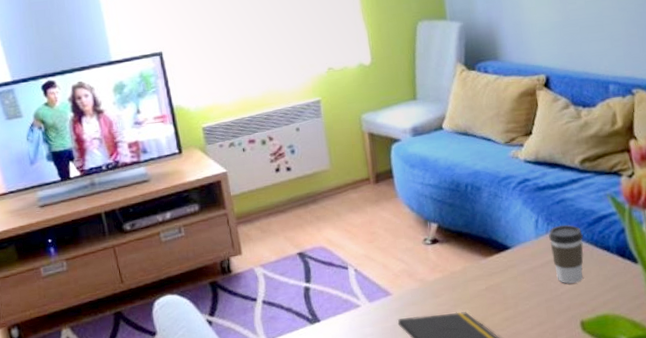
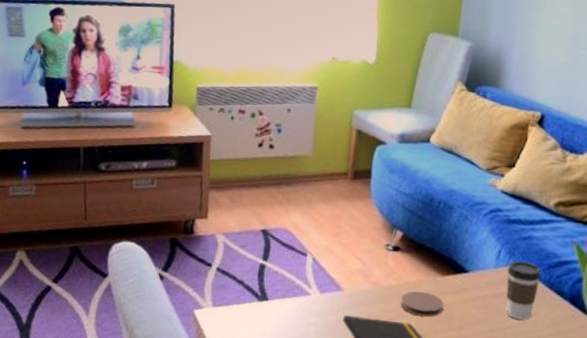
coaster: none [451,277,494,303] -> present [401,291,443,317]

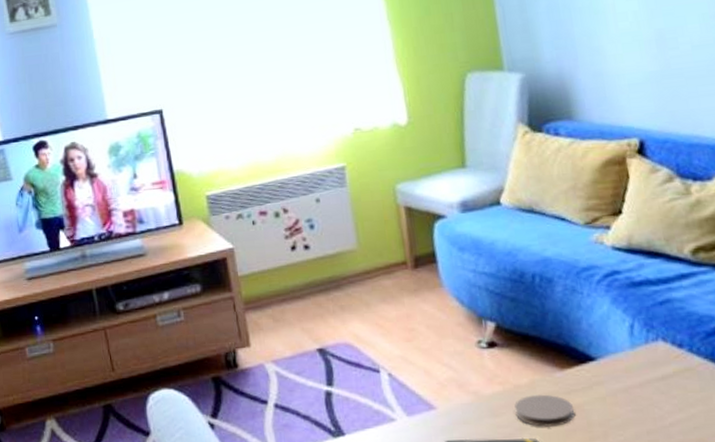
coffee cup: present [506,261,542,321] -> none [649,333,701,413]

